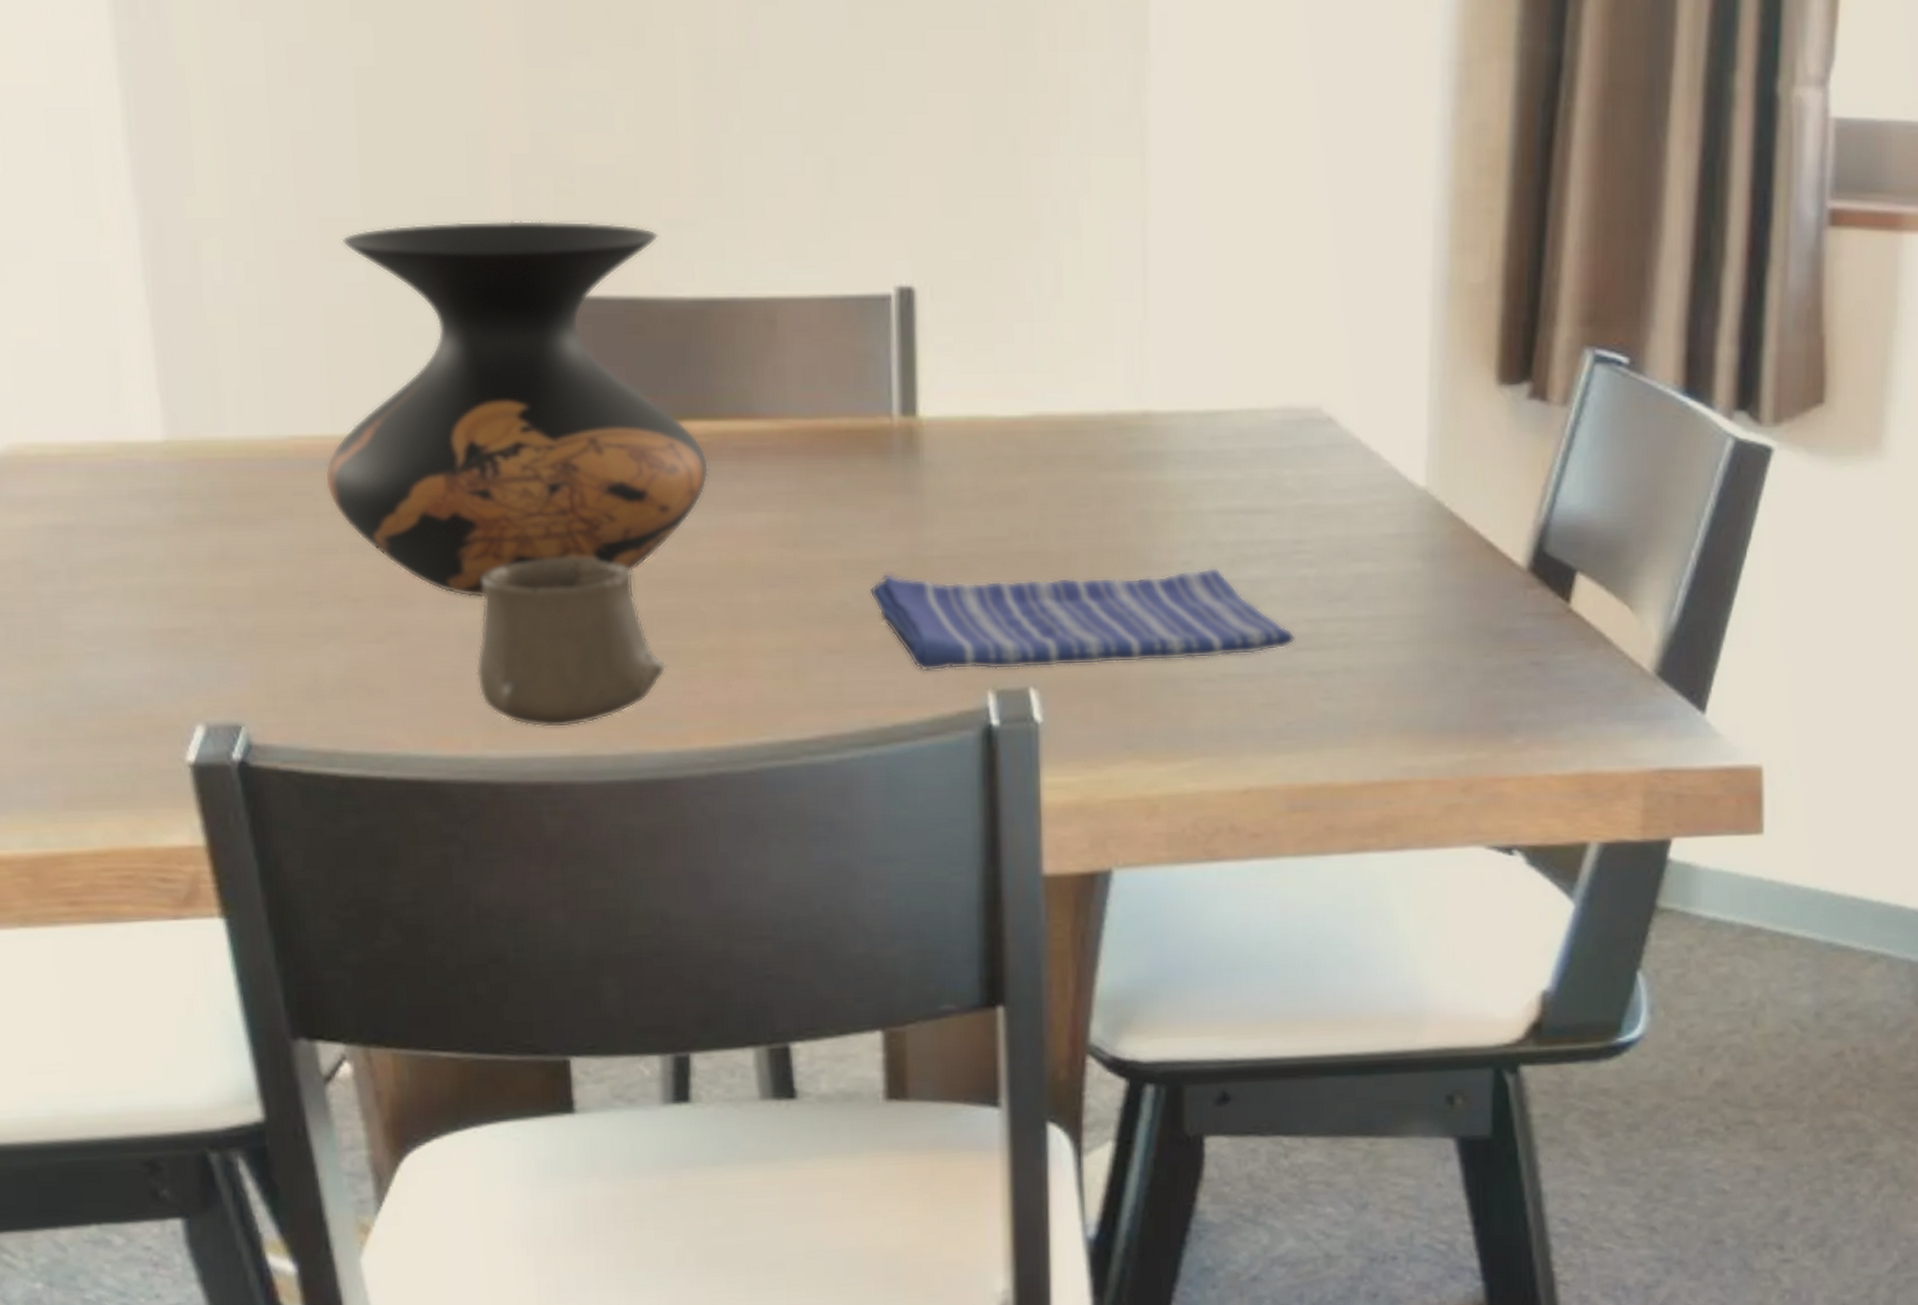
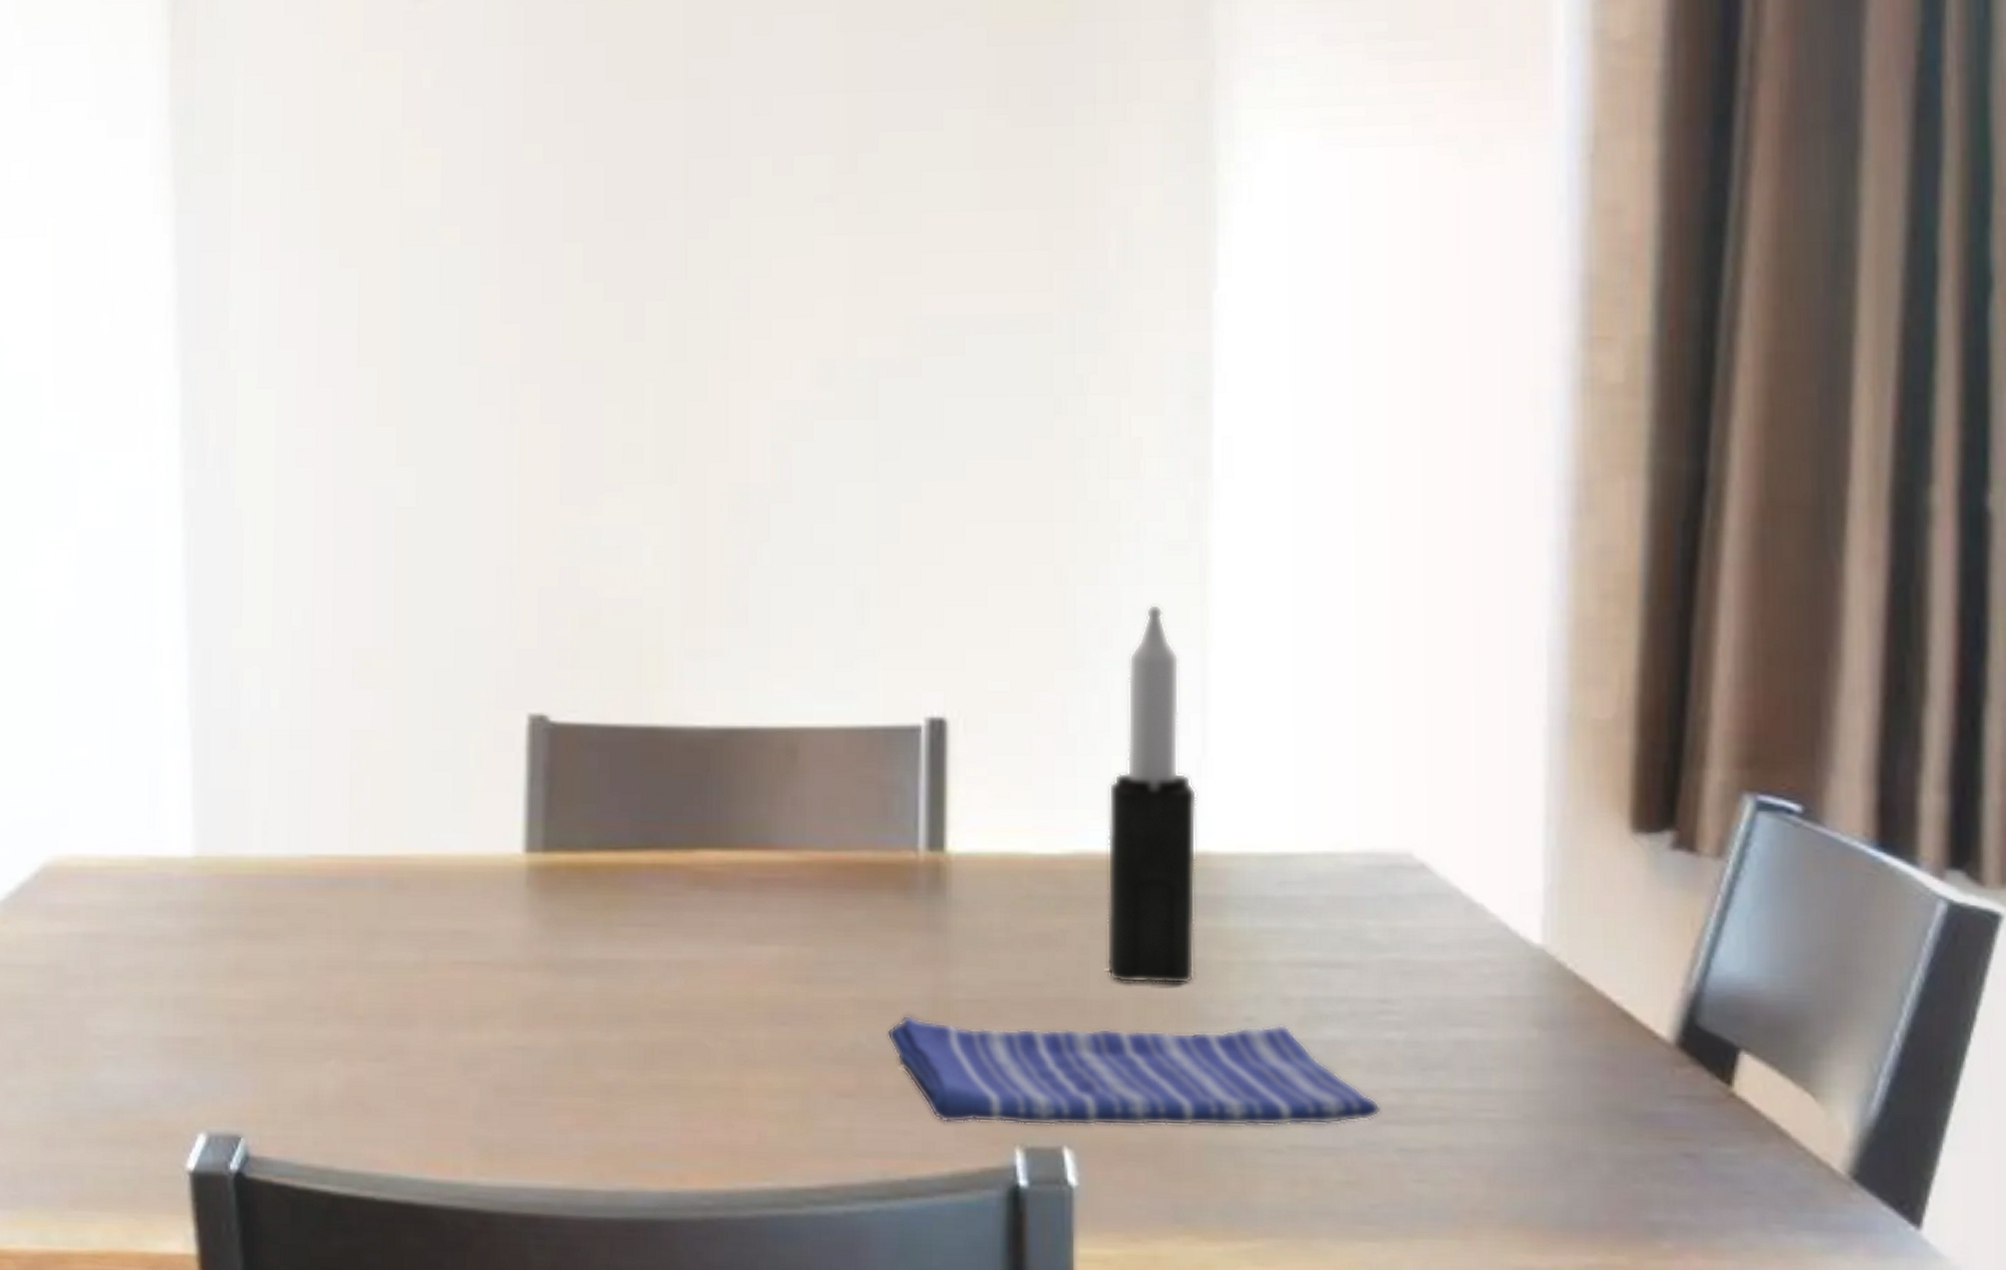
vase: present [324,221,708,599] -> none [339,651,720,1022]
cup: present [476,556,666,728] -> none [472,983,666,1159]
candle: none [1062,175,1140,535] -> present [1106,604,1198,985]

